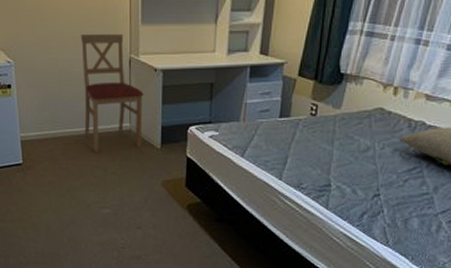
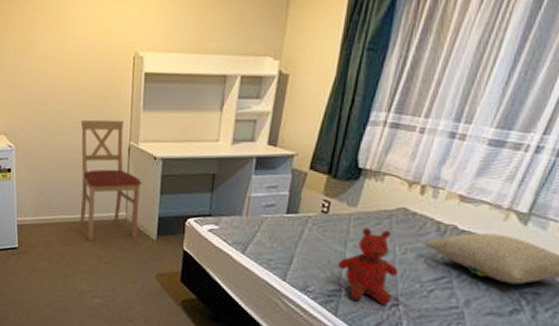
teddy bear: none [327,127,379,195] -> present [338,227,399,305]

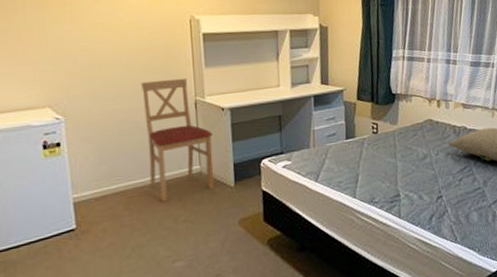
teddy bear: present [338,227,399,305] -> none [393,138,437,201]

